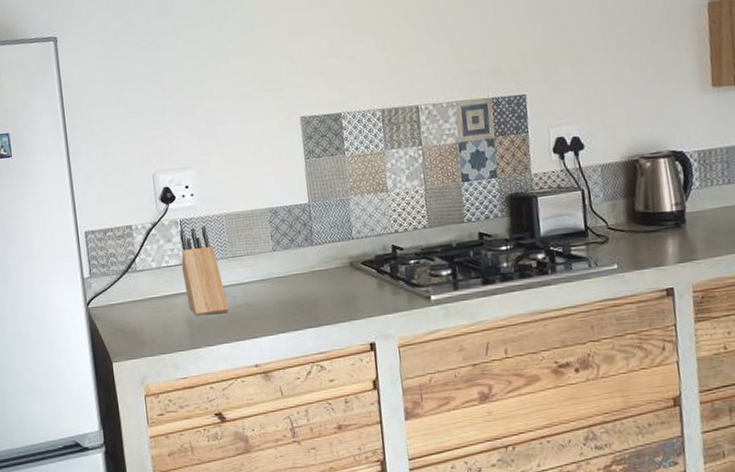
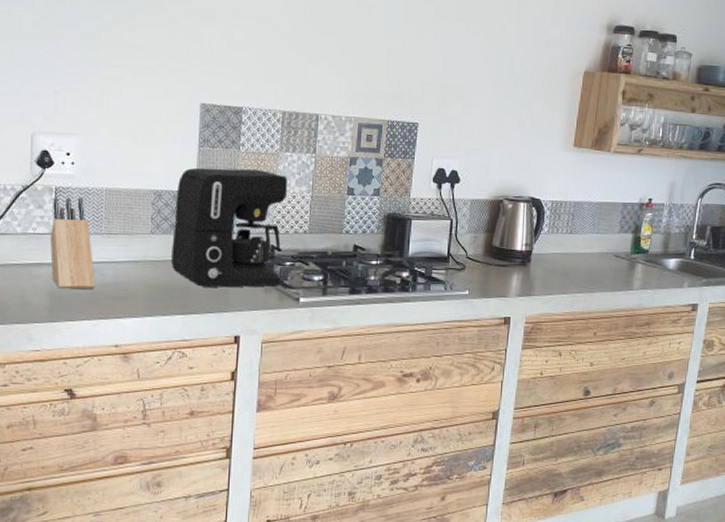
coffee maker: none [290,171,408,297] -> present [171,167,288,288]

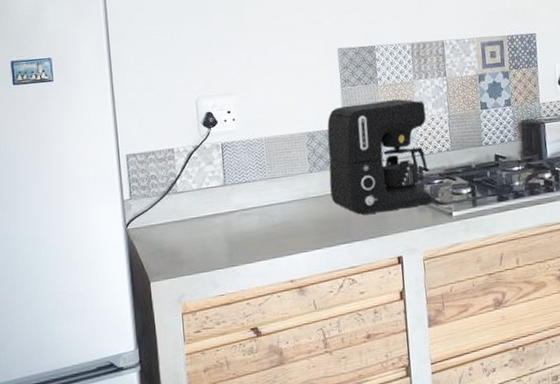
knife block: present [49,197,96,290] -> none [221,148,267,235]

